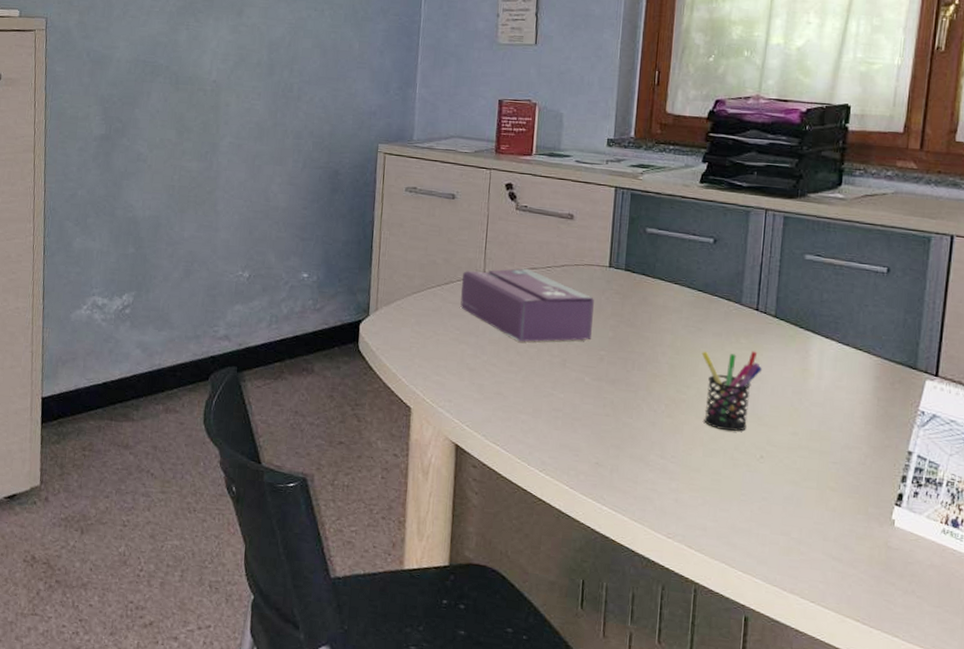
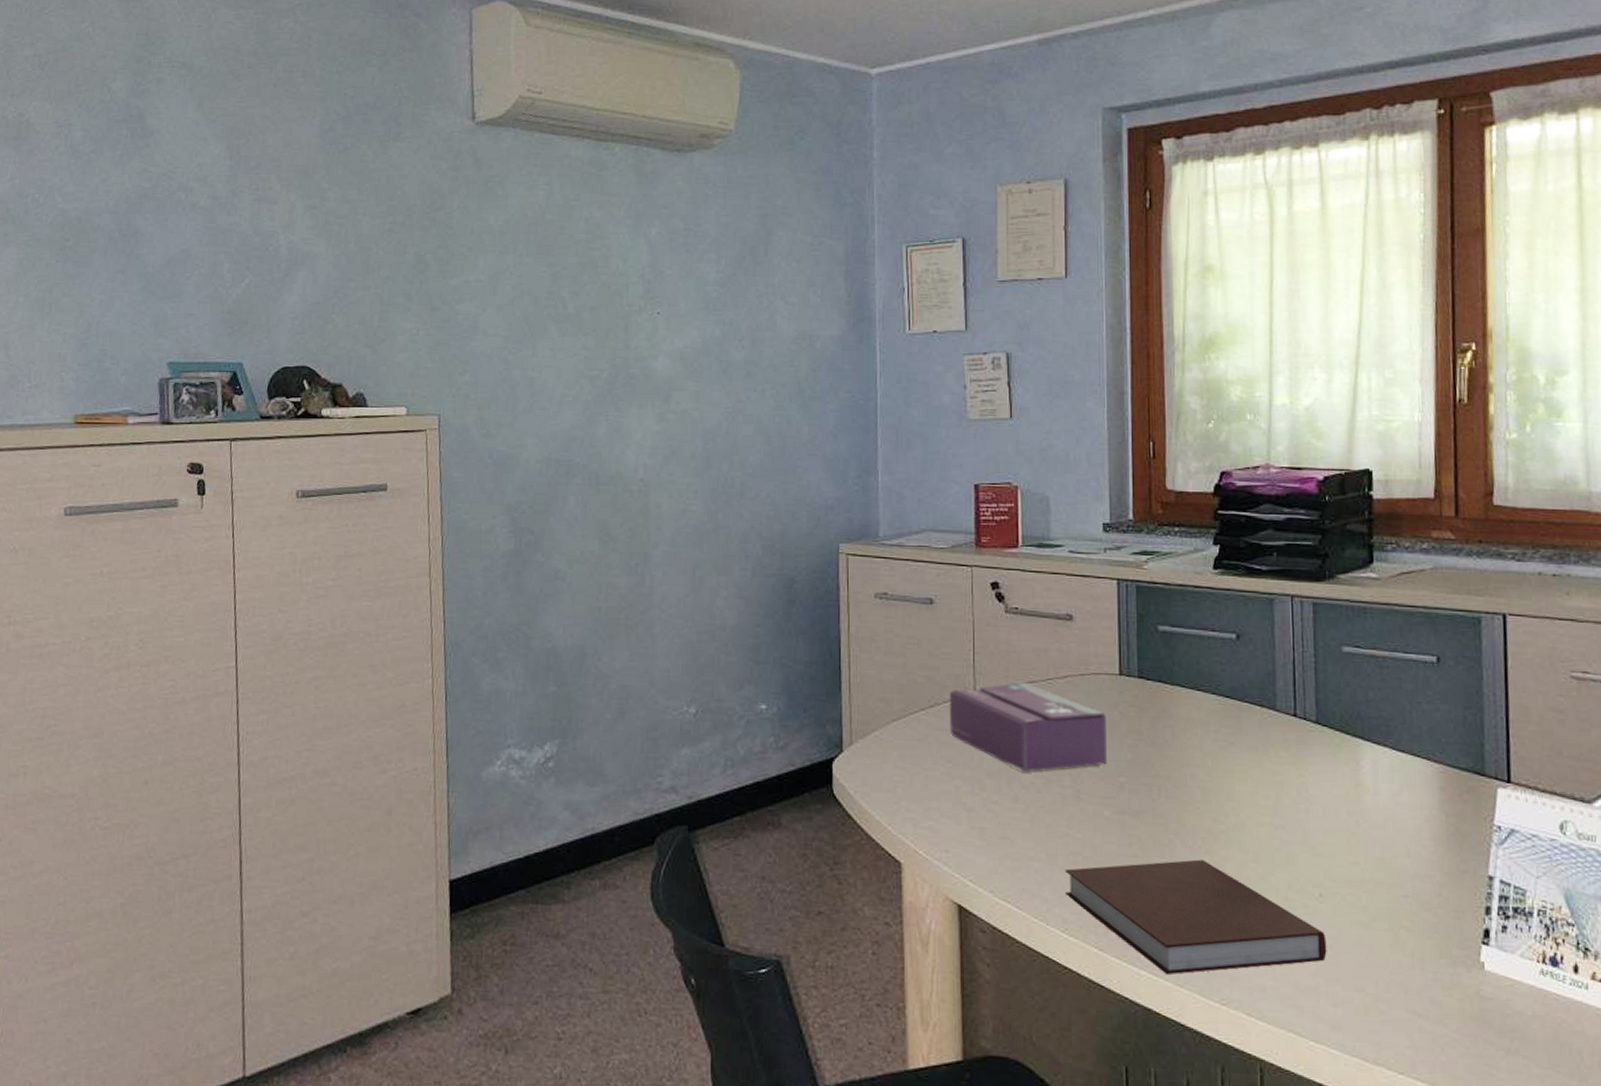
notebook: none [546,421,762,512] -> present [1065,859,1327,975]
pen holder: present [701,351,762,432] -> none [1237,766,1309,866]

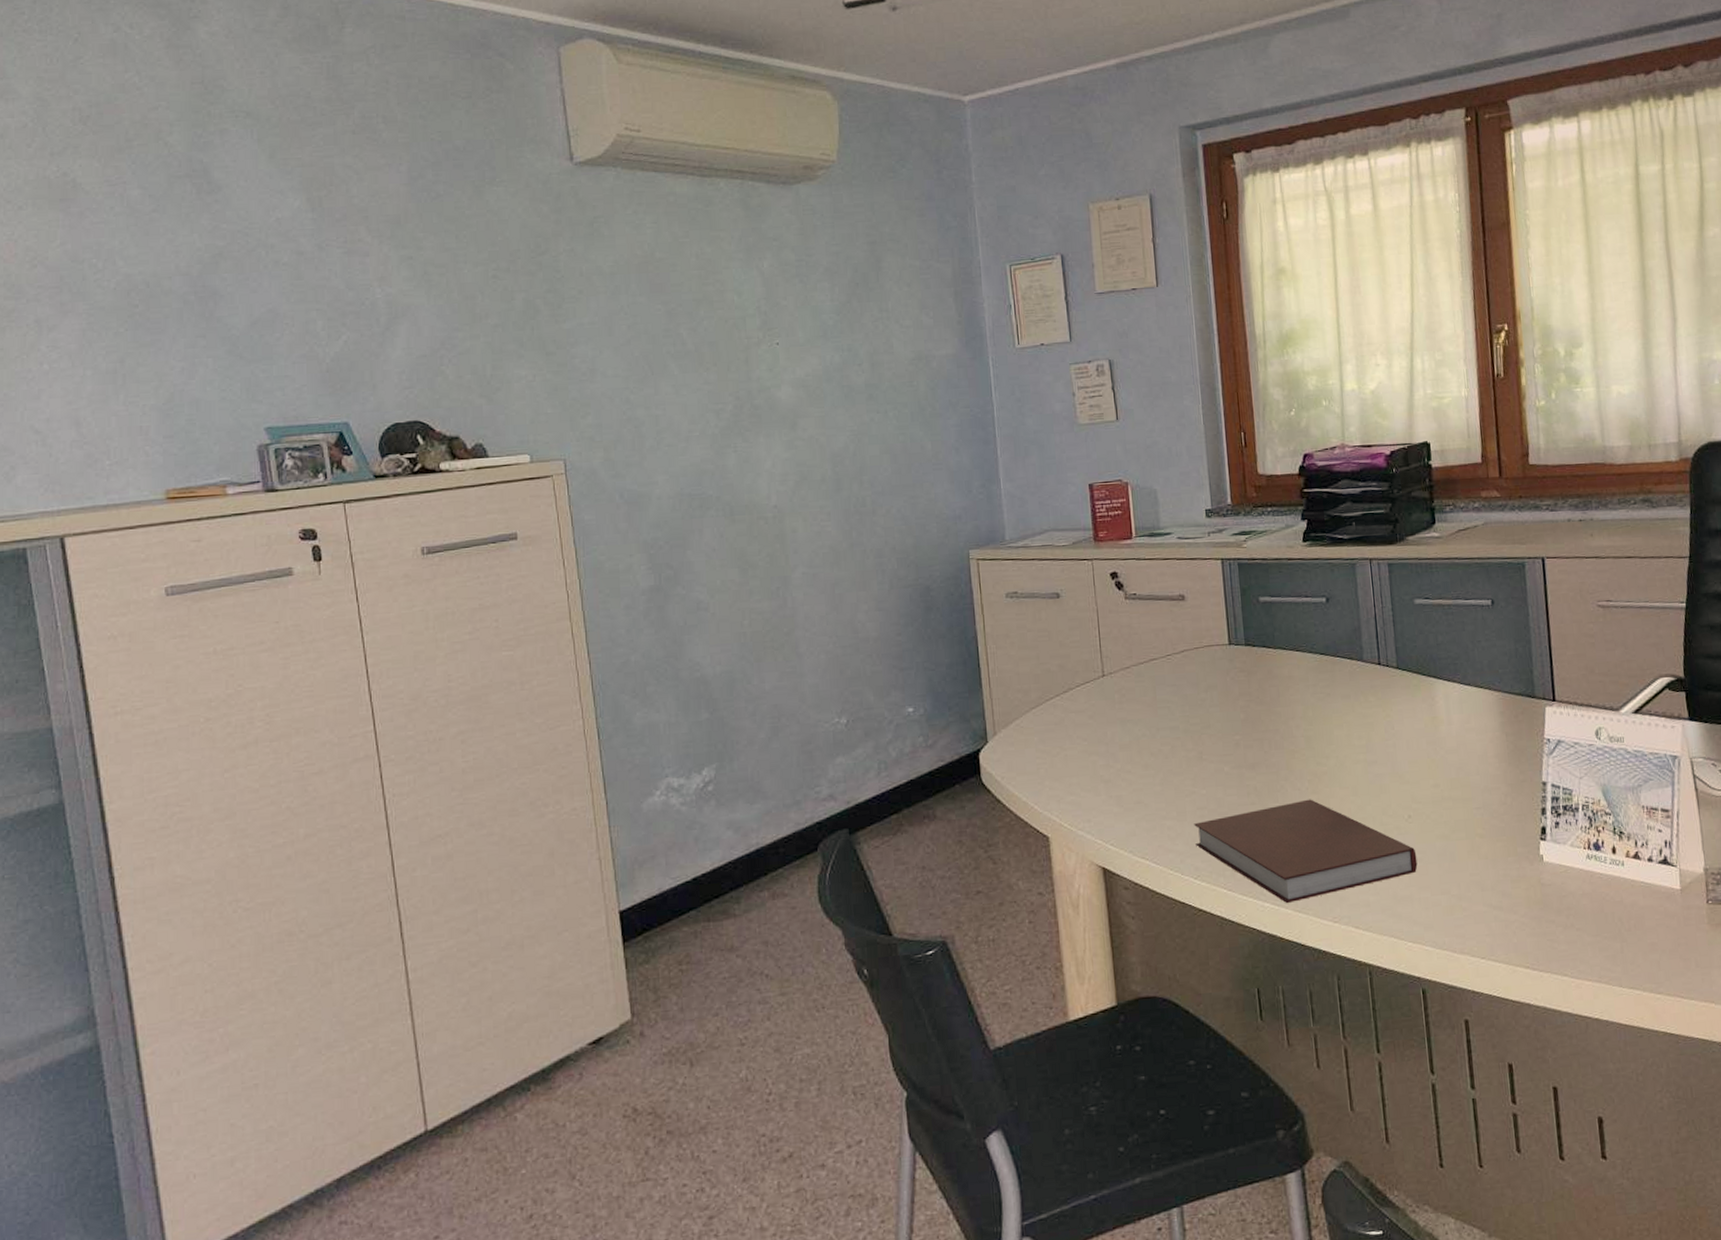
tissue box: present [950,682,1107,772] -> none [1081,660,1223,742]

